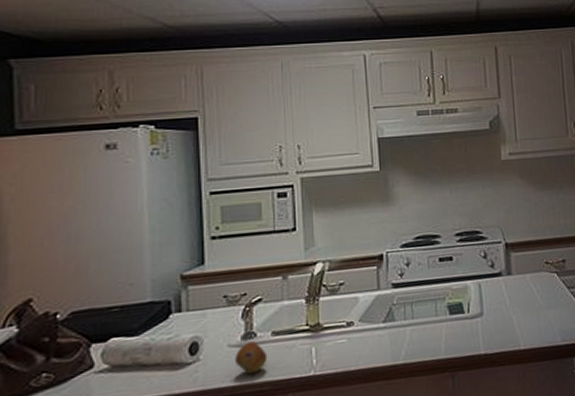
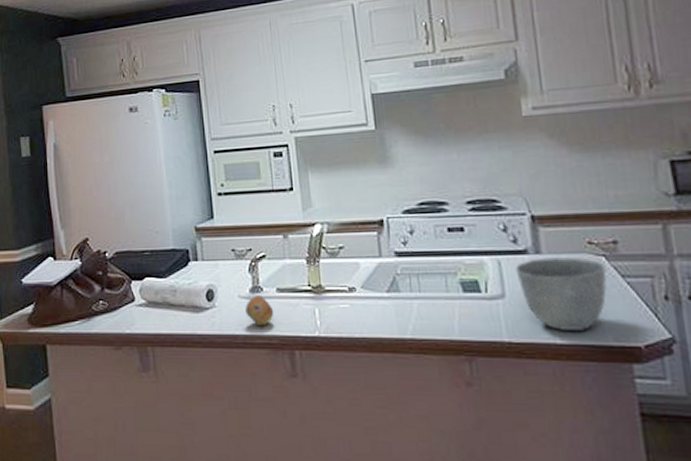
bowl: none [492,275,558,338] -> present [515,257,607,330]

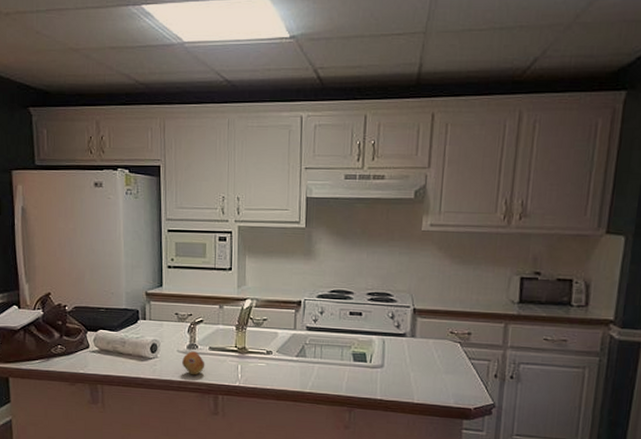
bowl: present [515,257,607,330] -> none [394,340,459,395]

